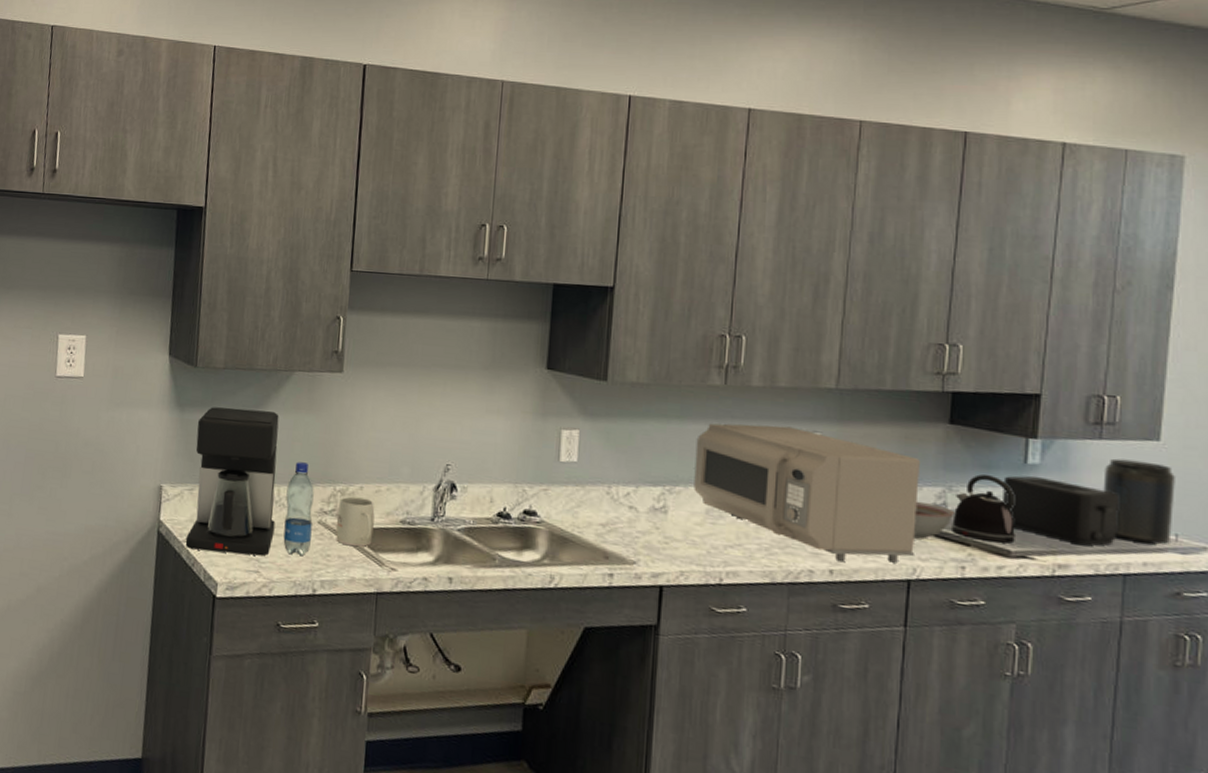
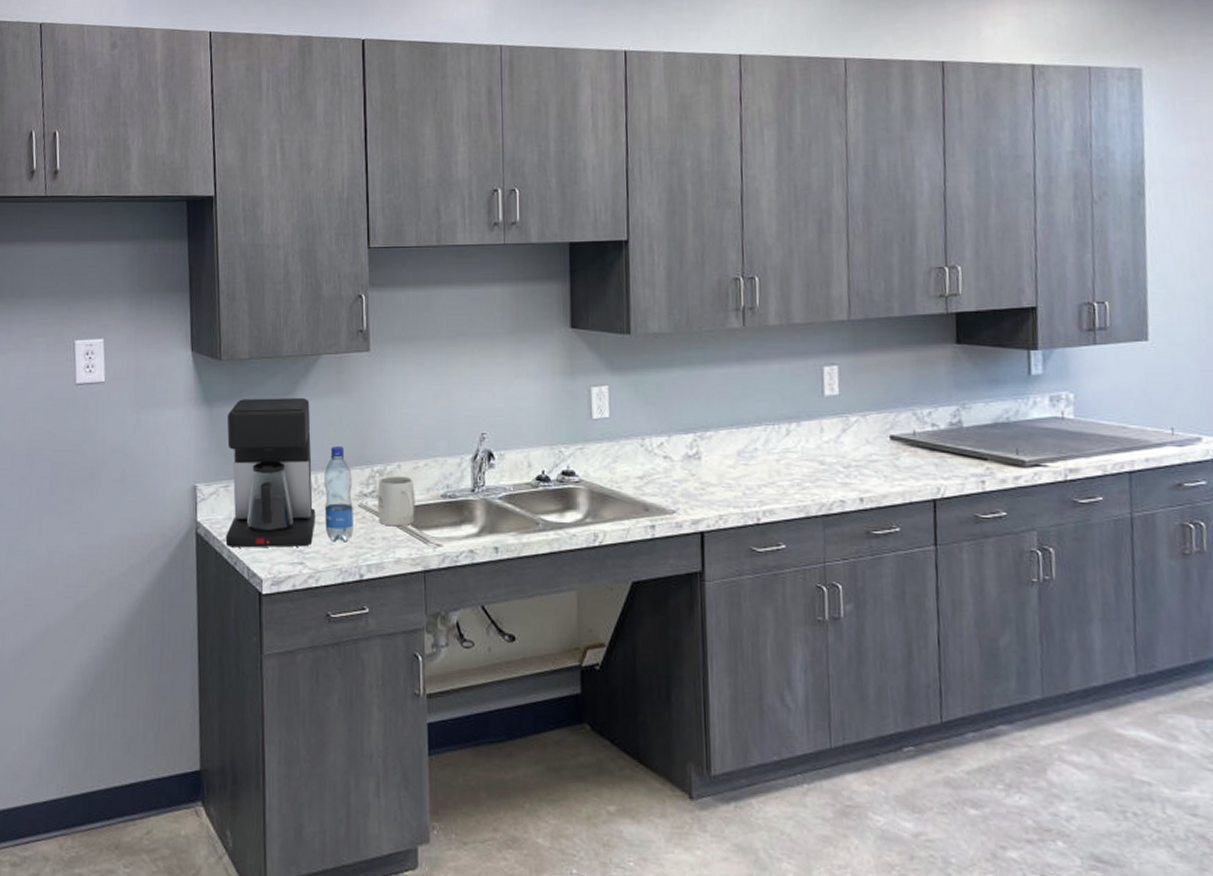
microwave: present [694,423,920,563] -> none [722,362,937,489]
bowl: present [913,501,954,539] -> none [933,421,970,459]
kettle: present [952,474,1016,543] -> none [968,390,1028,454]
toaster: present [1003,475,1118,546] -> none [1011,386,1119,449]
soda can: present [1103,458,1175,545] -> none [1101,361,1168,440]

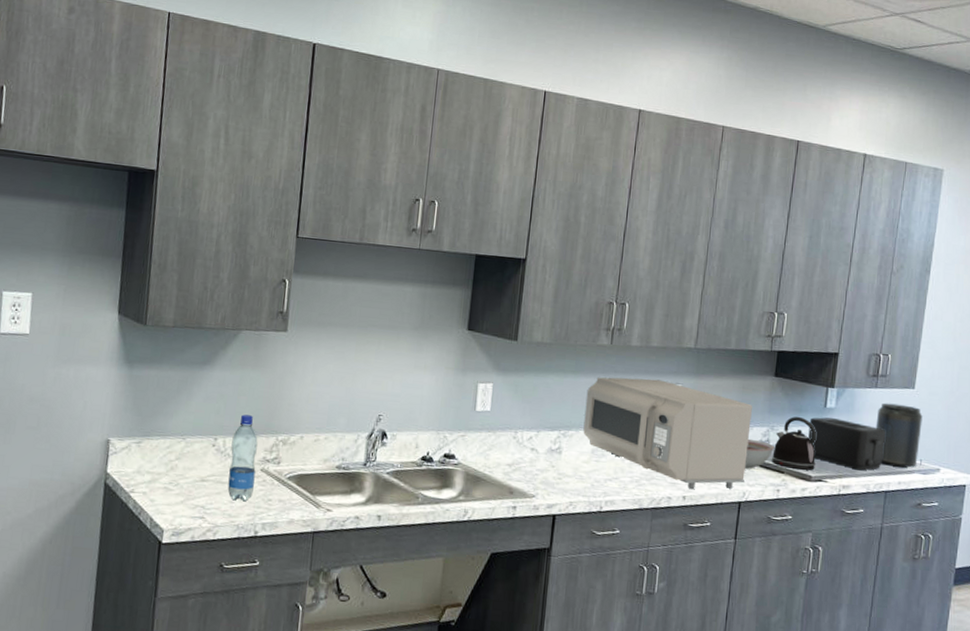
coffee maker: present [225,398,316,548] -> none [132,363,226,503]
mug: present [377,476,415,527] -> none [277,445,314,492]
microwave: none [722,362,937,489] -> present [583,377,752,490]
bowl: none [933,421,970,459] -> present [744,438,774,469]
kettle: none [968,390,1028,454] -> present [772,417,817,470]
toaster: none [1011,386,1119,449] -> present [808,417,885,471]
soda can: none [1101,361,1168,440] -> present [875,402,923,468]

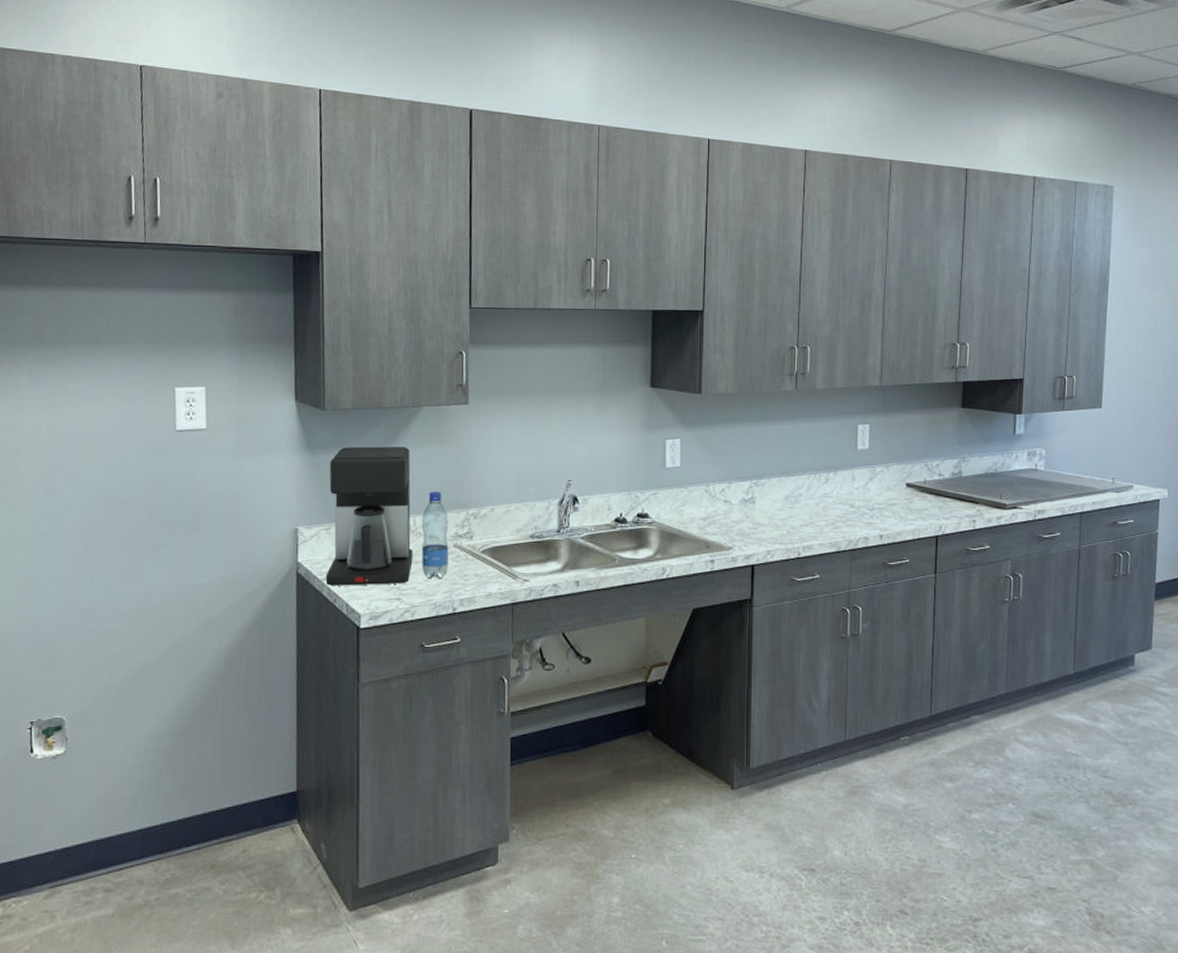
coffee maker: none [132,363,226,503] -> present [325,446,413,586]
microwave: present [583,377,752,490] -> none [775,420,942,528]
bowl: present [744,438,774,469] -> none [938,472,967,502]
kettle: present [772,417,817,470] -> none [966,446,1009,498]
toaster: present [808,417,885,471] -> none [1000,443,1076,494]
soda can: present [875,402,923,468] -> none [1066,424,1112,488]

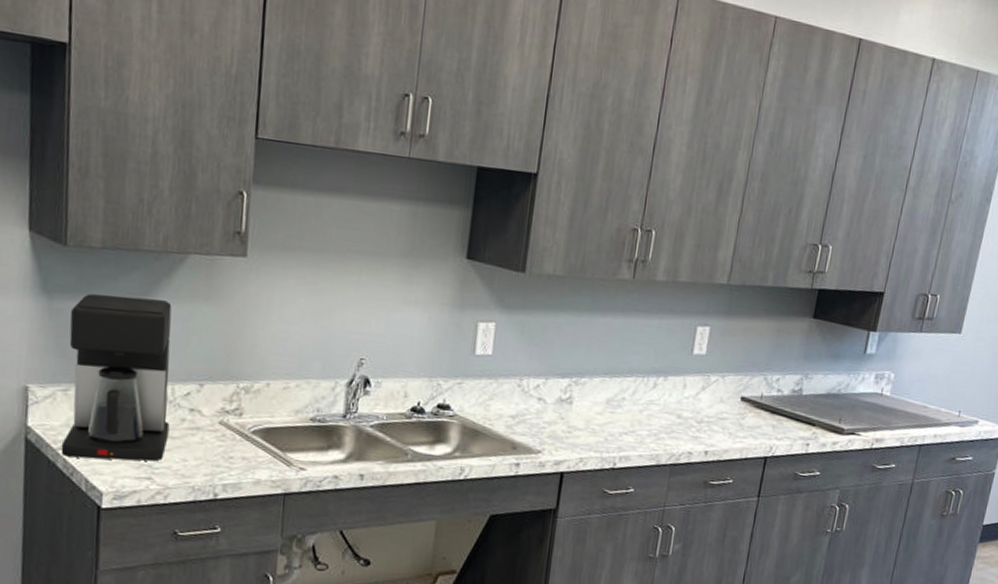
bottle: present [422,492,449,579] -> none [179,357,215,460]

